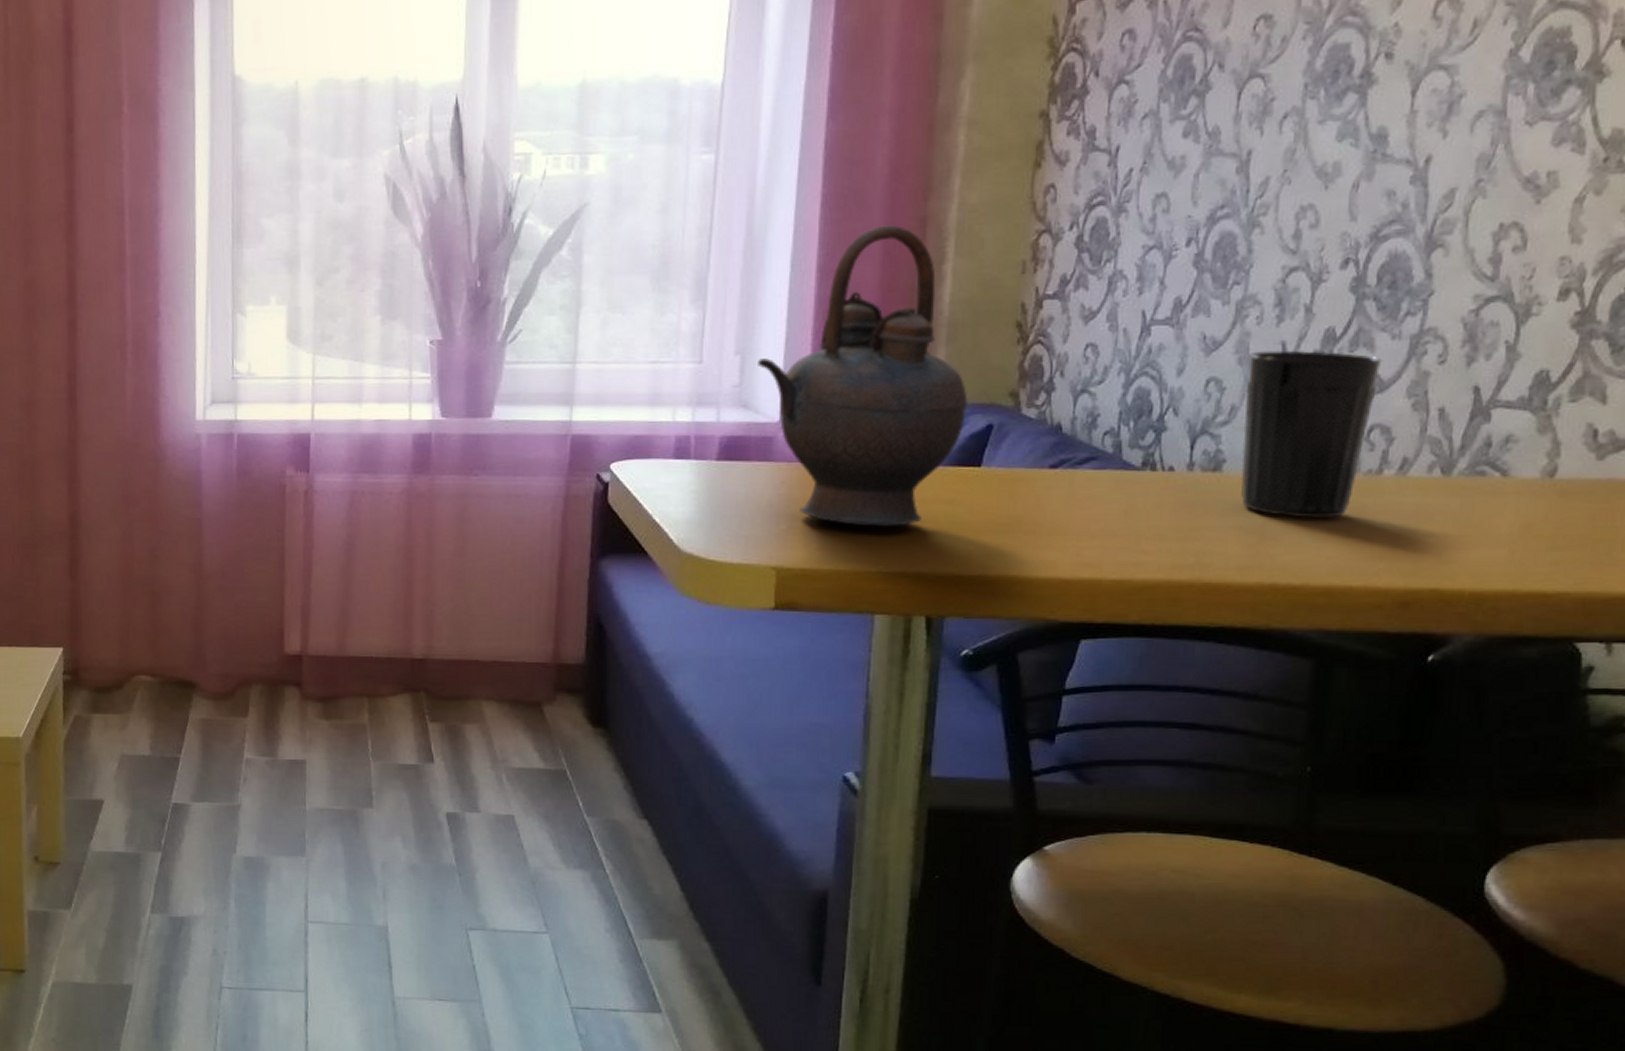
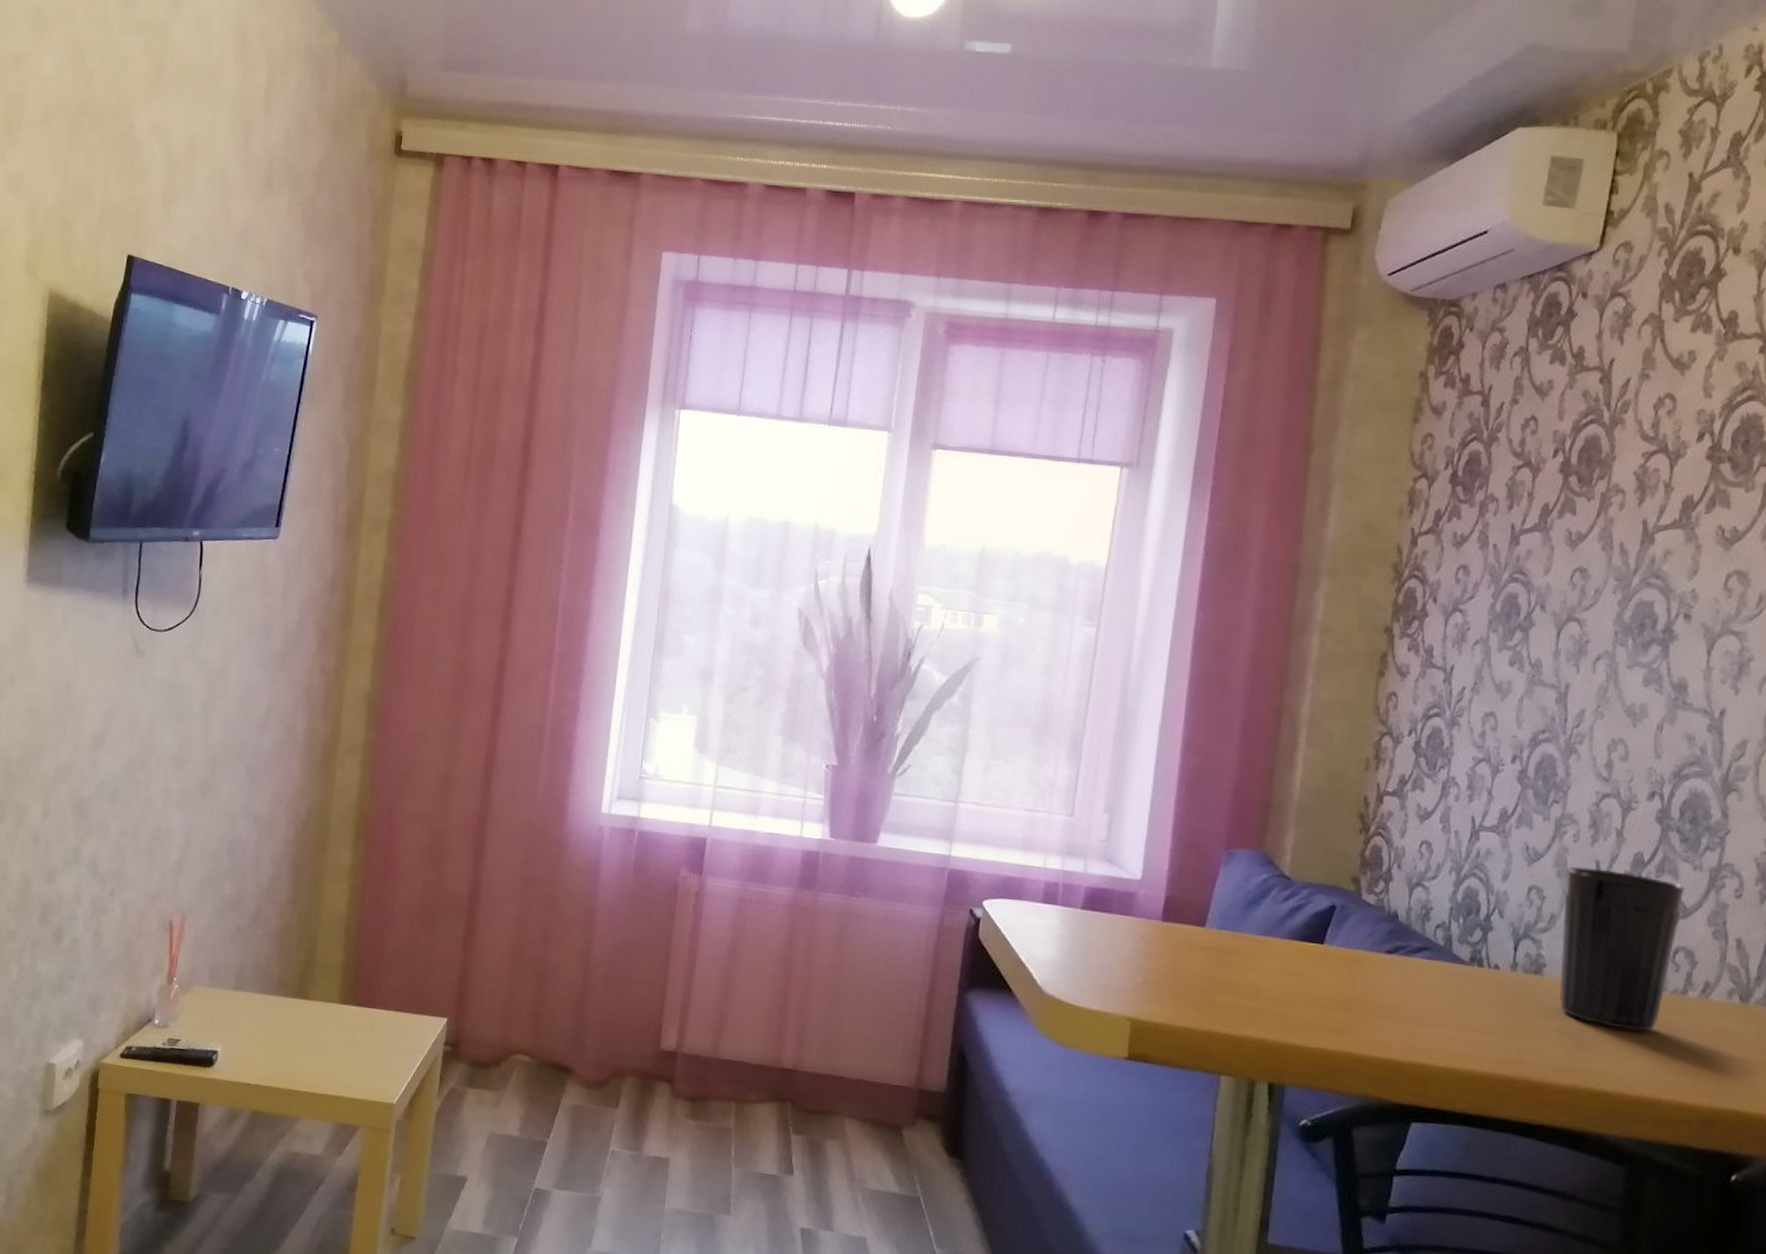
teapot: present [758,225,968,528] -> none [1124,710,1314,993]

